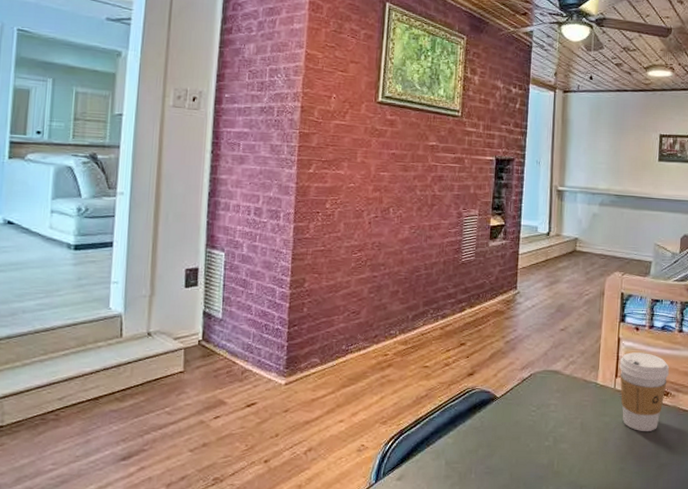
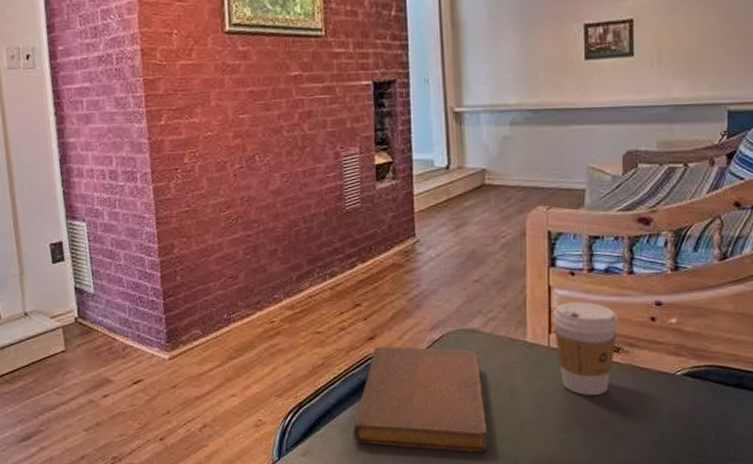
notebook: none [445,381,560,480] -> present [352,346,488,453]

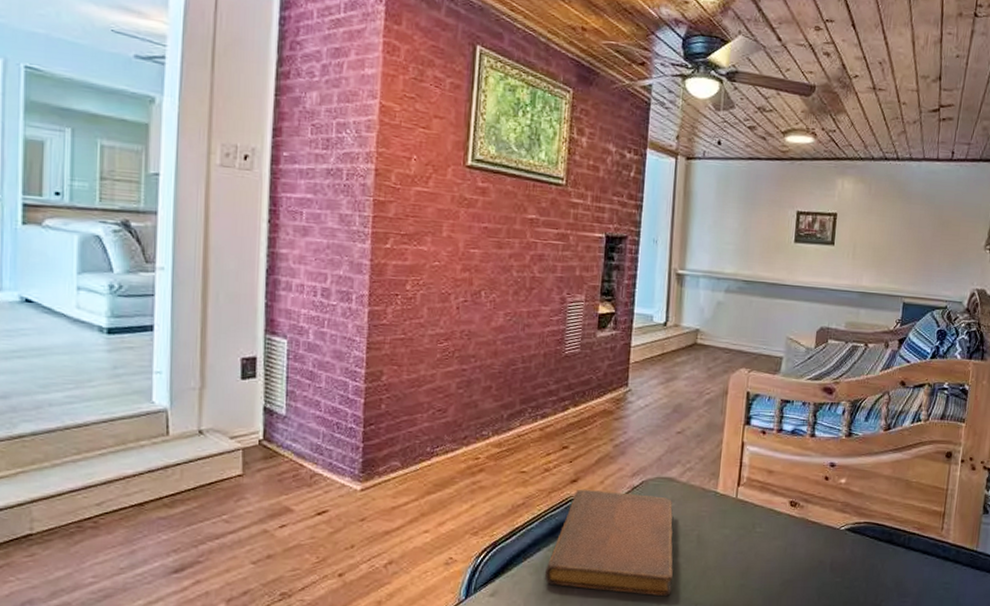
coffee cup: present [552,302,618,395] -> none [742,458,798,545]

